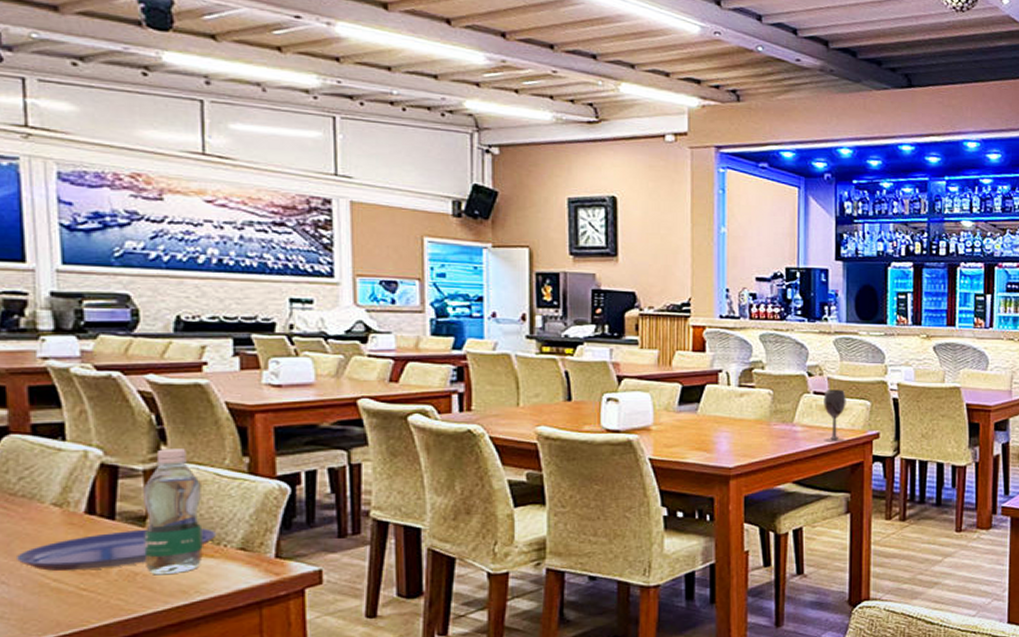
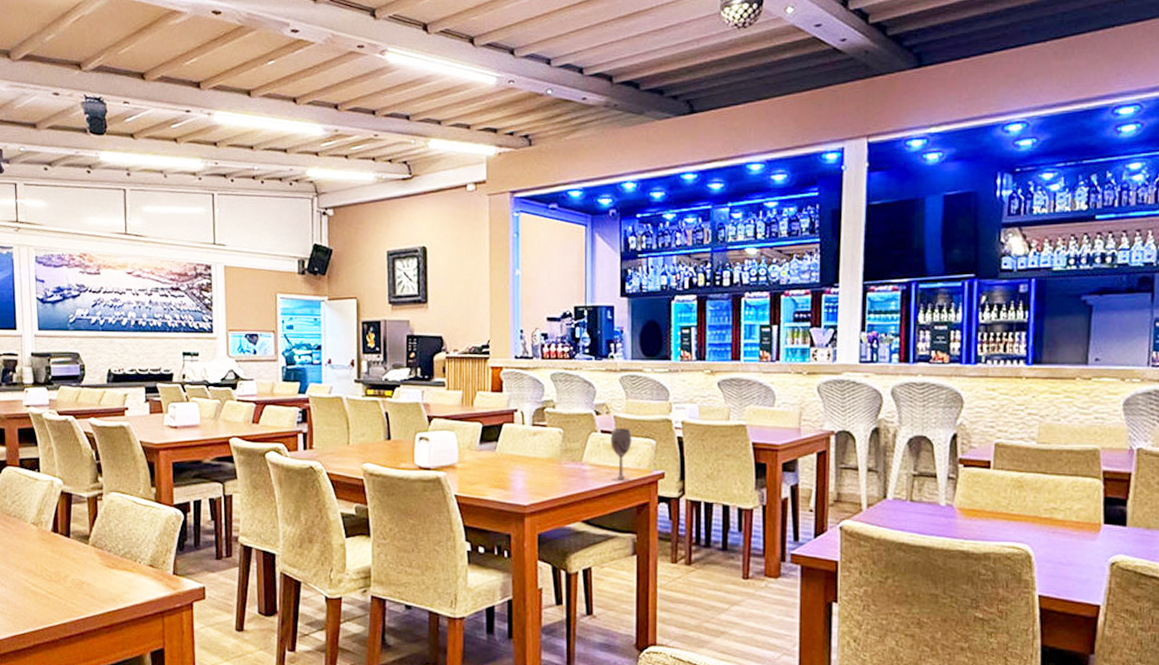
plate: present [17,528,217,572] -> none [11,546,135,578]
bottle: present [143,449,203,575] -> none [87,480,125,585]

